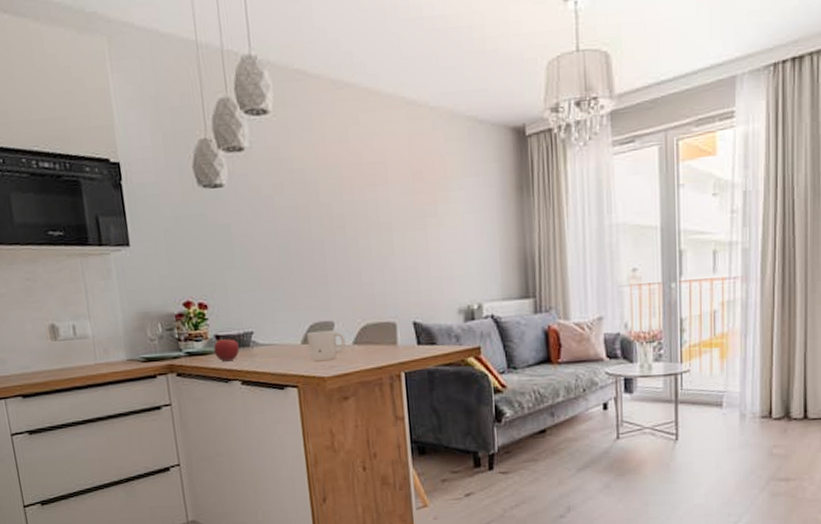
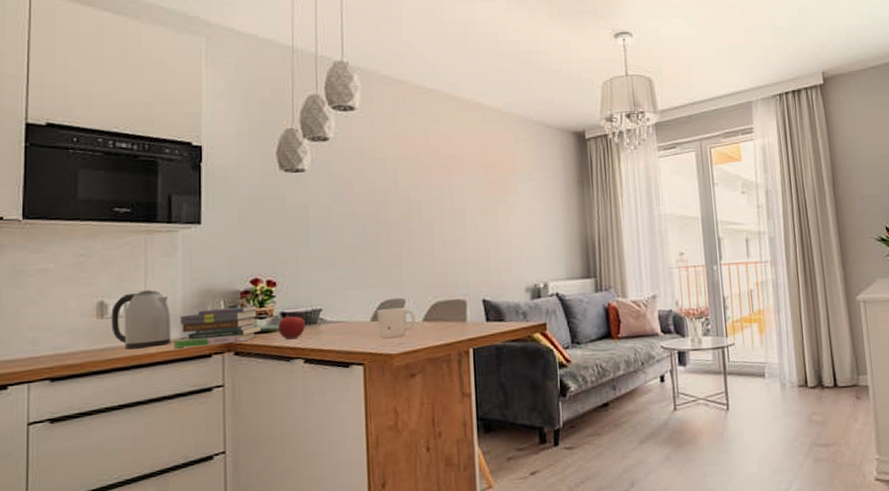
kettle: none [62,313,119,370] -> present [111,290,171,350]
books: none [121,328,198,370] -> present [174,305,261,349]

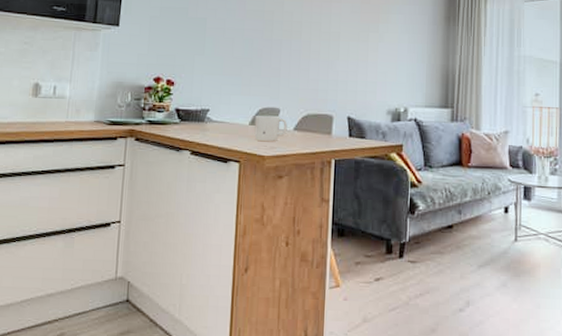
kettle: present [111,290,171,350] -> none [42,77,89,126]
books: present [174,305,261,349] -> none [89,99,158,131]
fruit: present [278,313,305,340] -> none [172,111,195,133]

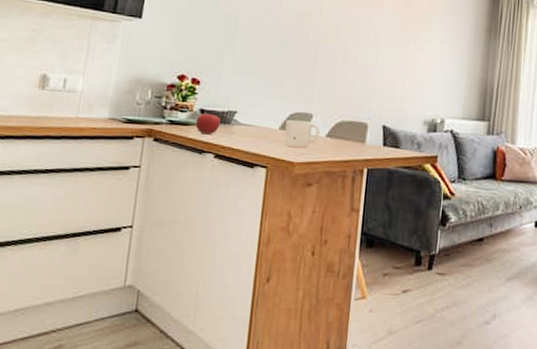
fruit: none [172,111,195,133] -> present [195,112,221,135]

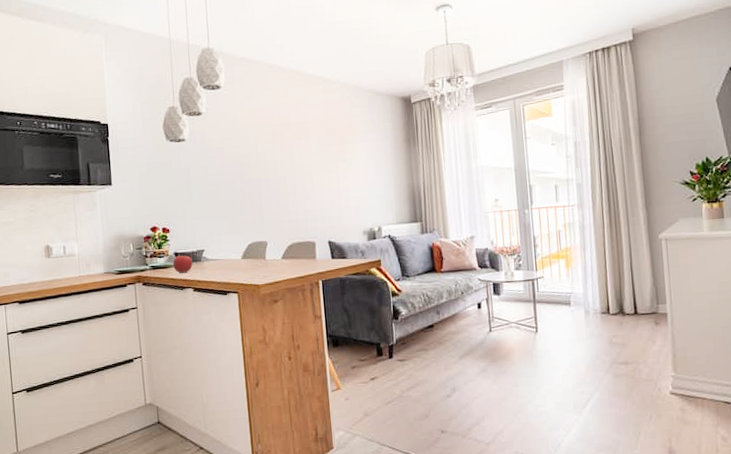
mug: present [284,119,320,148] -> none [246,247,276,273]

